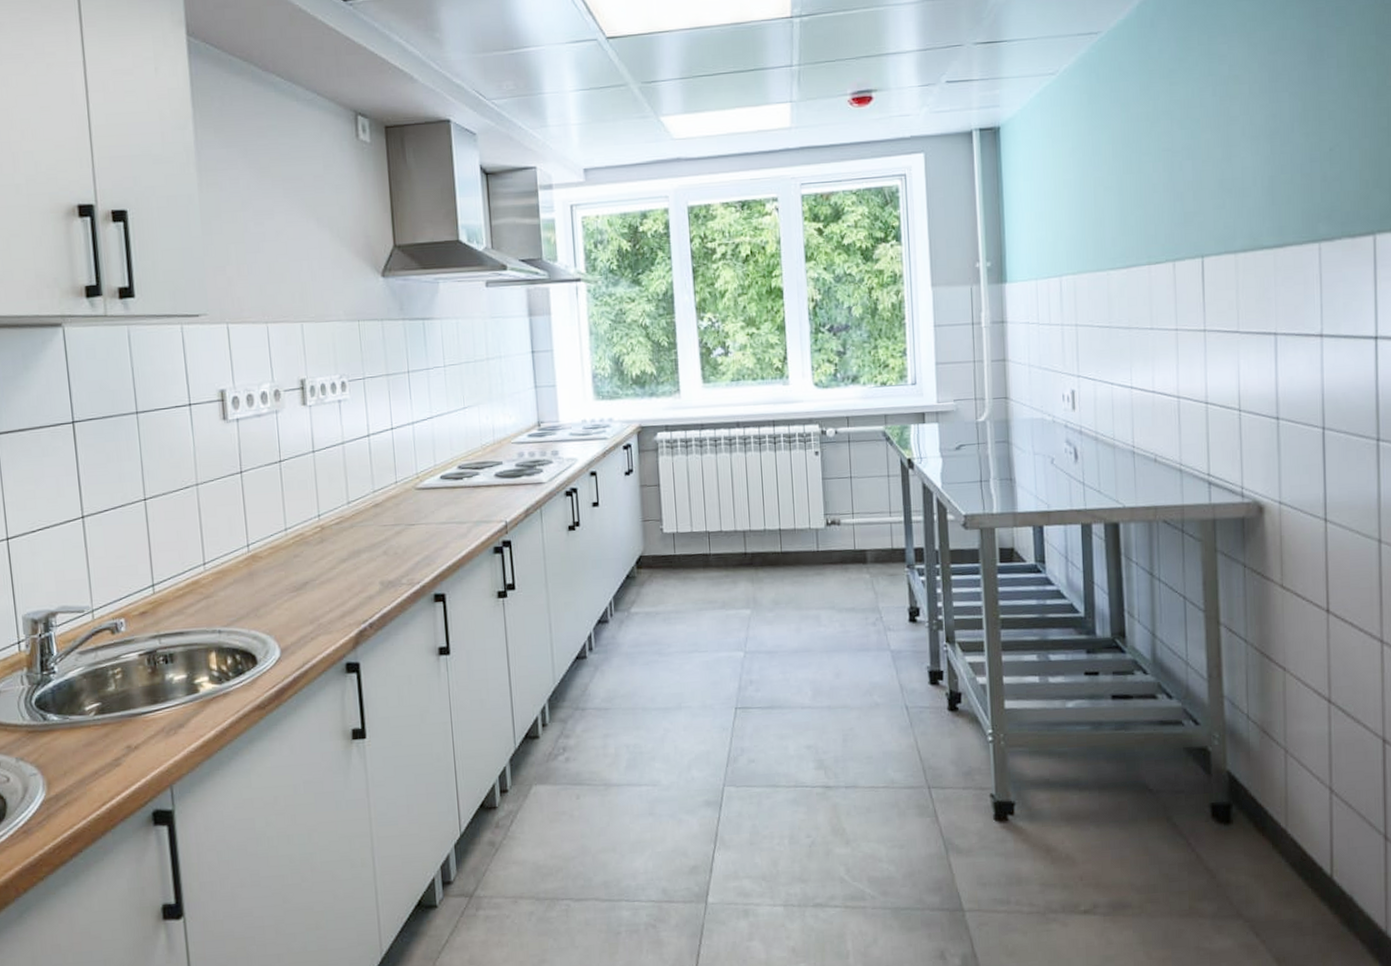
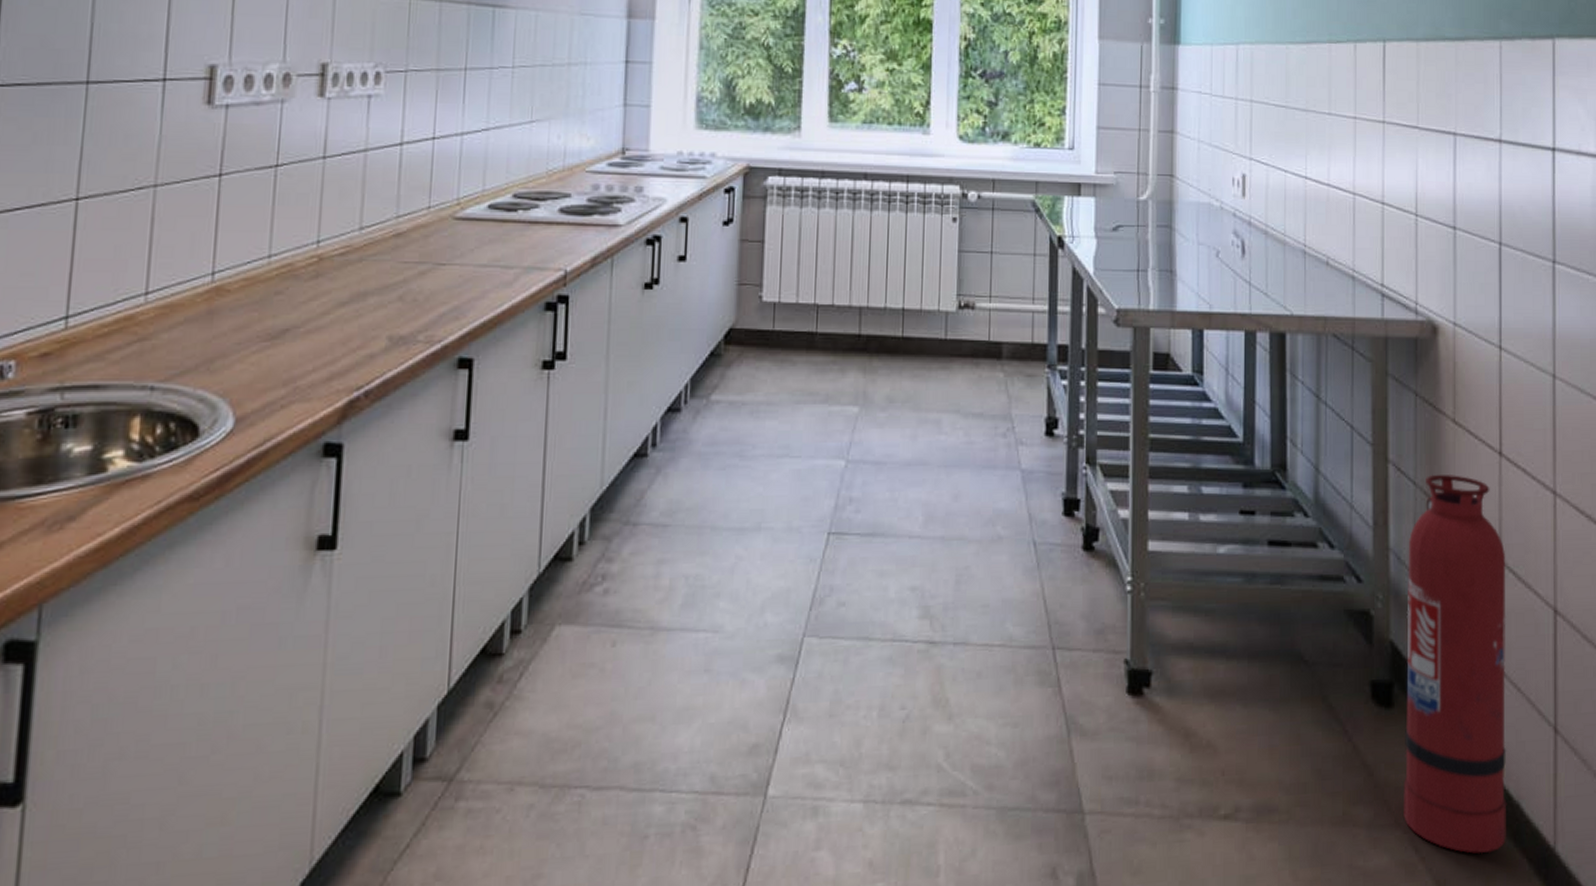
fire extinguisher: none [1241,631,1341,937] -> present [1403,473,1507,854]

